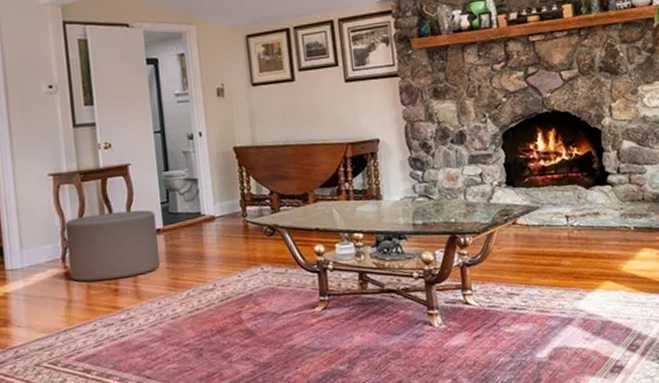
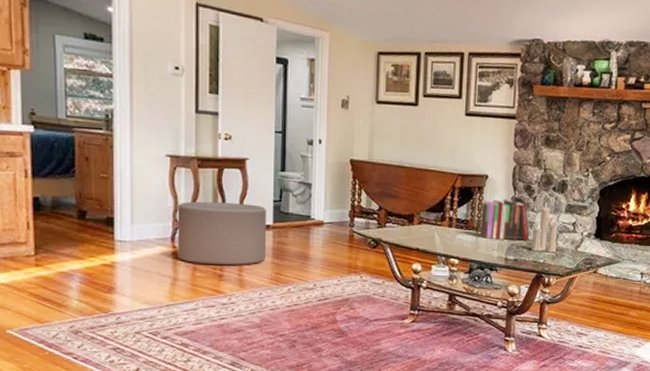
books: none [378,160,436,207] -> present [480,199,530,242]
candle: none [438,157,467,211] -> present [531,202,558,253]

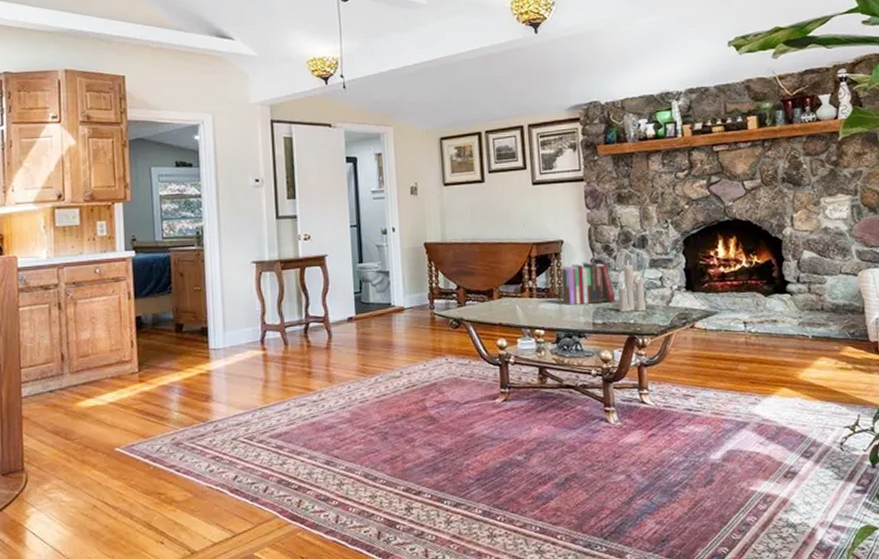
pouf: present [177,201,266,266] -> none [265,298,351,364]

